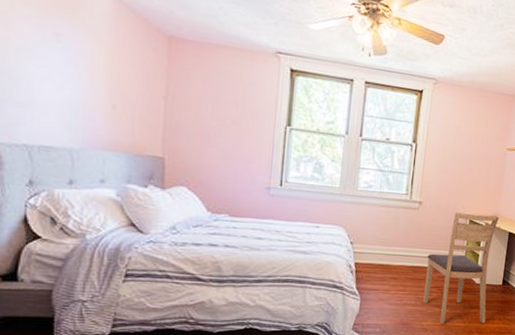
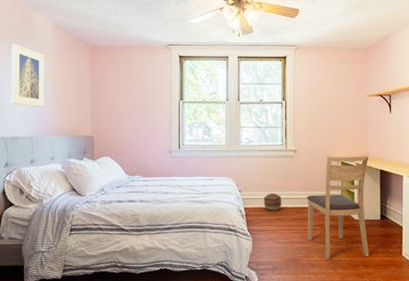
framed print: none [39,11,95,110] -> present [11,43,44,107]
basket: none [378,248,400,269] -> present [264,193,282,211]

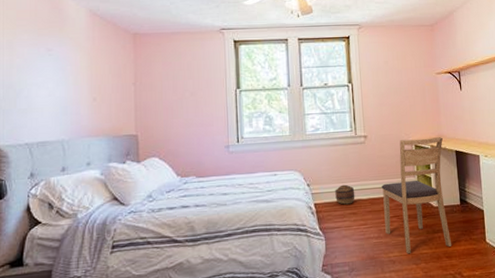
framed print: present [11,43,44,107] -> none [36,33,78,106]

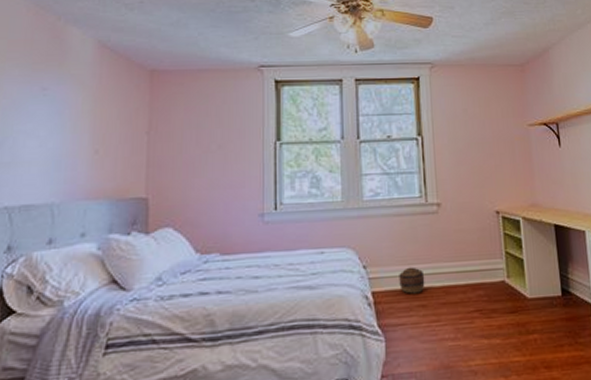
chair: present [381,137,452,254] -> none [459,206,552,363]

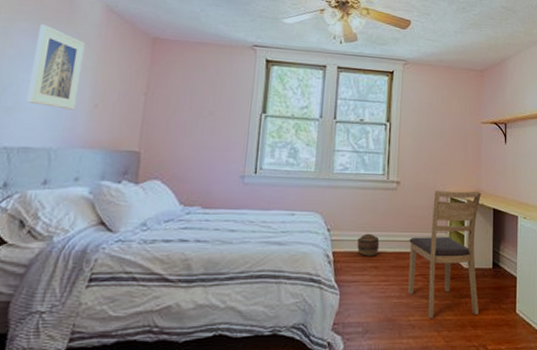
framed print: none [23,68,80,159] -> present [26,23,85,110]
chair: none [459,206,552,363] -> present [408,190,481,319]

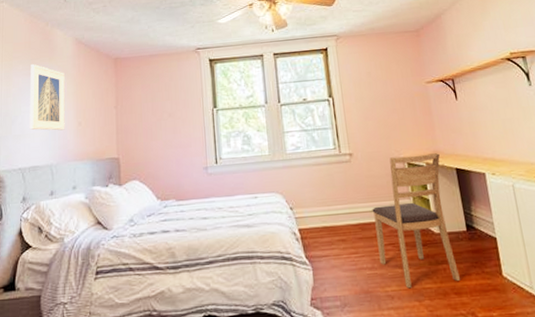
basket: present [357,233,380,256] -> none [320,207,343,231]

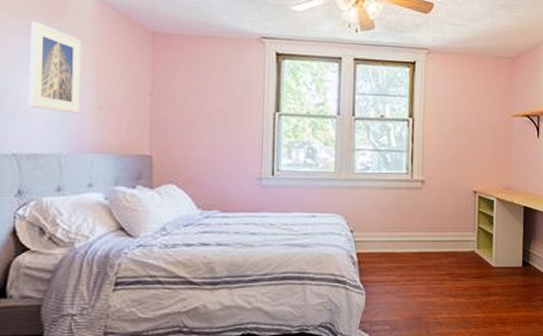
chair: present [372,153,461,289] -> none [435,189,511,317]

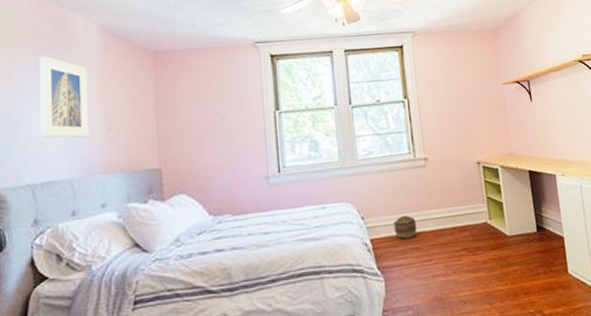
basket: none [382,234,405,257] -> present [394,215,417,239]

